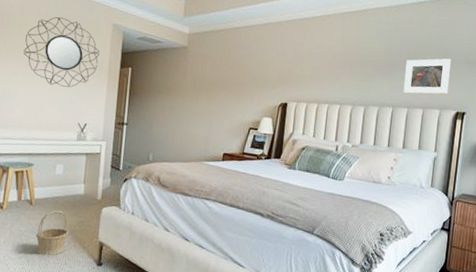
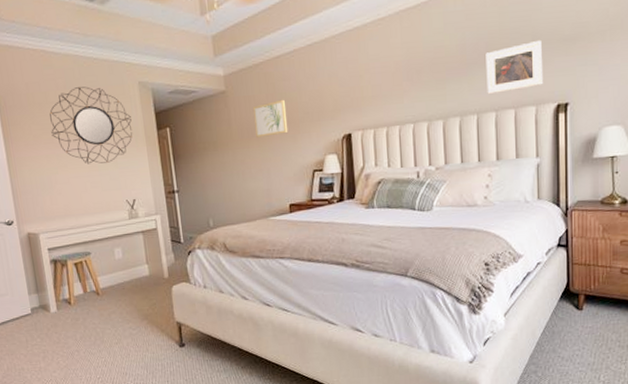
basket: present [35,210,69,256] -> none [110,296,143,346]
wall art: none [206,63,237,93] -> present [252,99,288,137]

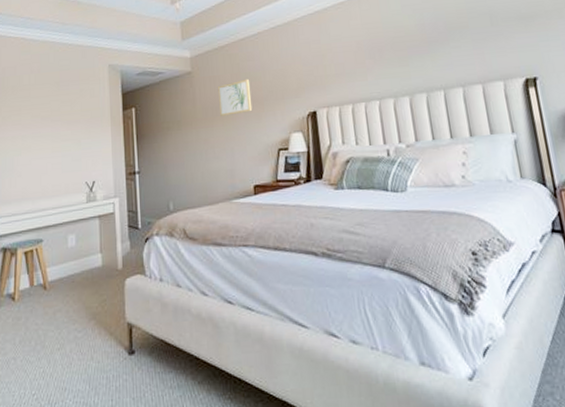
home mirror: present [49,86,133,164] -> none [20,70,99,145]
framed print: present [486,39,544,94] -> none [445,18,508,70]

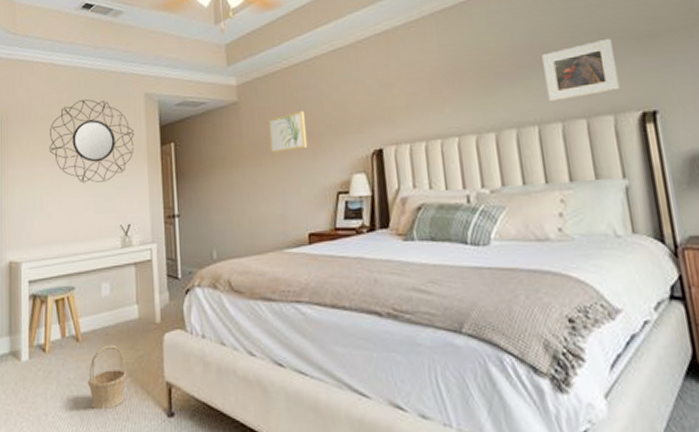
home mirror: none [20,70,99,145] -> present [49,99,134,184]
basket: none [54,291,91,352] -> present [87,344,127,410]
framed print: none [445,18,508,70] -> present [542,38,621,101]

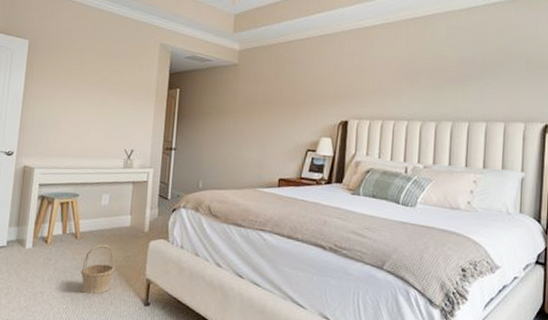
home mirror: present [49,99,134,184] -> none [70,39,147,112]
wall art: present [267,110,308,154] -> none [259,79,291,112]
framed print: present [542,38,621,101] -> none [480,63,534,106]

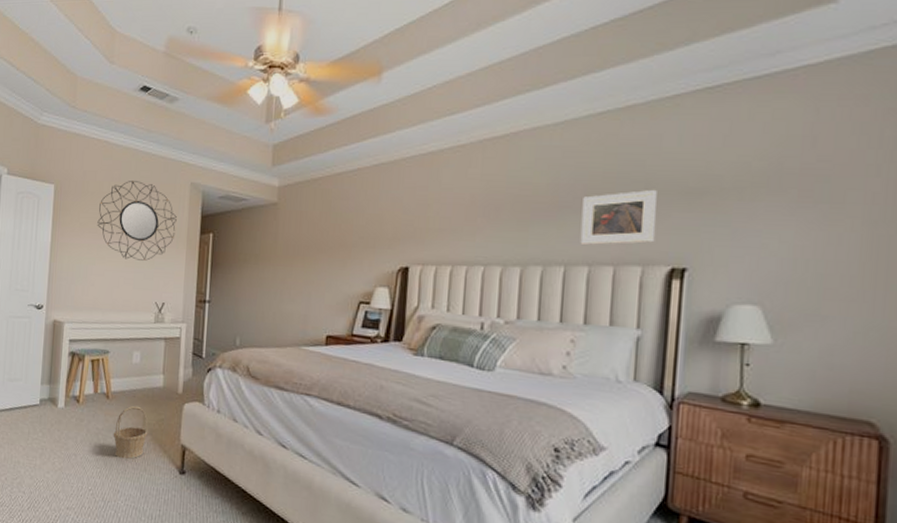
home mirror: none [70,39,147,112] -> present [97,181,177,261]
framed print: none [480,63,534,106] -> present [580,189,657,245]

